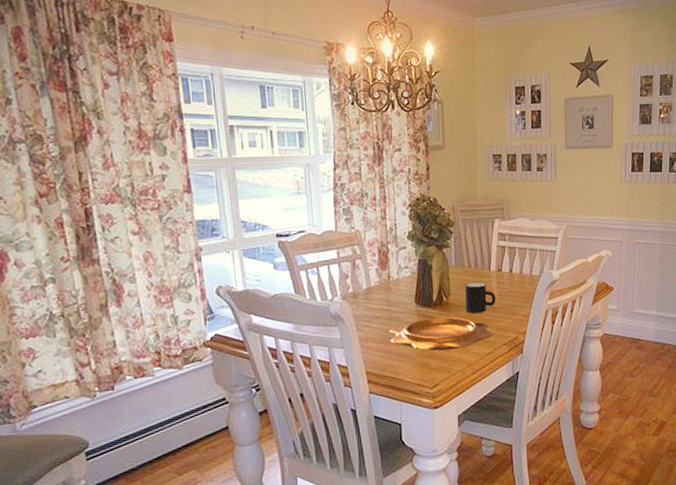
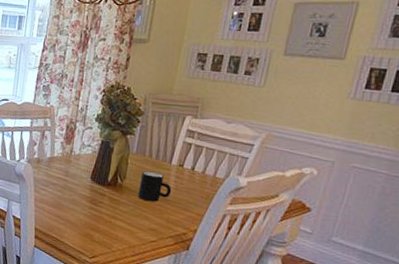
decorative bowl: present [389,316,494,351] -> none [62,194,162,230]

